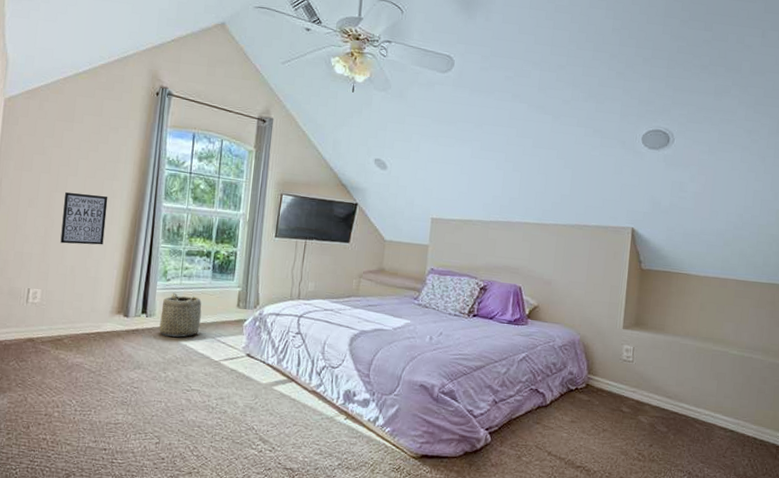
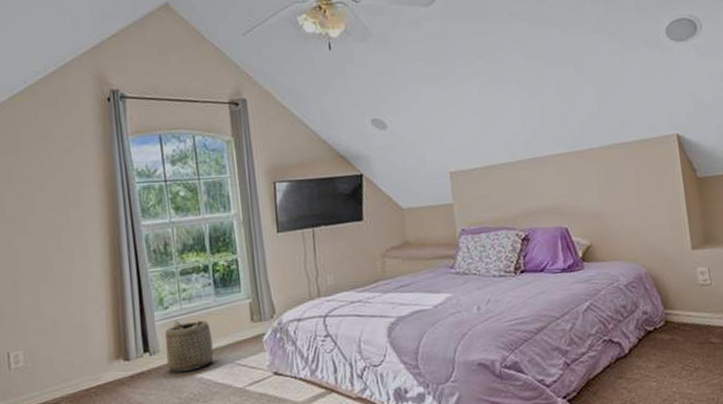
wall art: present [60,192,108,245] -> none [26,228,83,293]

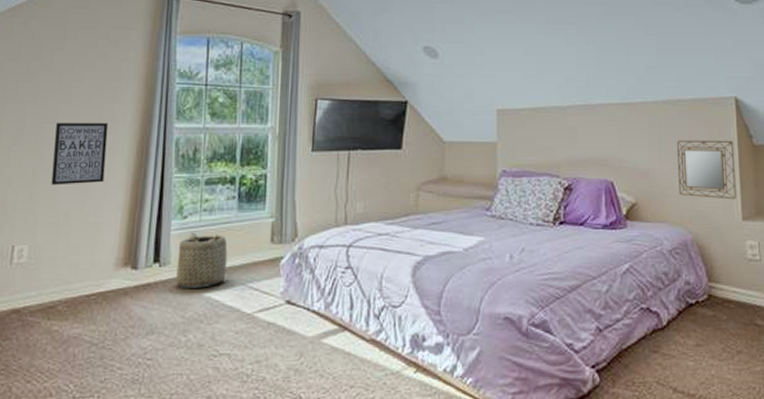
wall art: none [26,228,83,293] -> present [51,123,109,185]
home mirror: none [624,176,685,234] -> present [676,140,736,200]

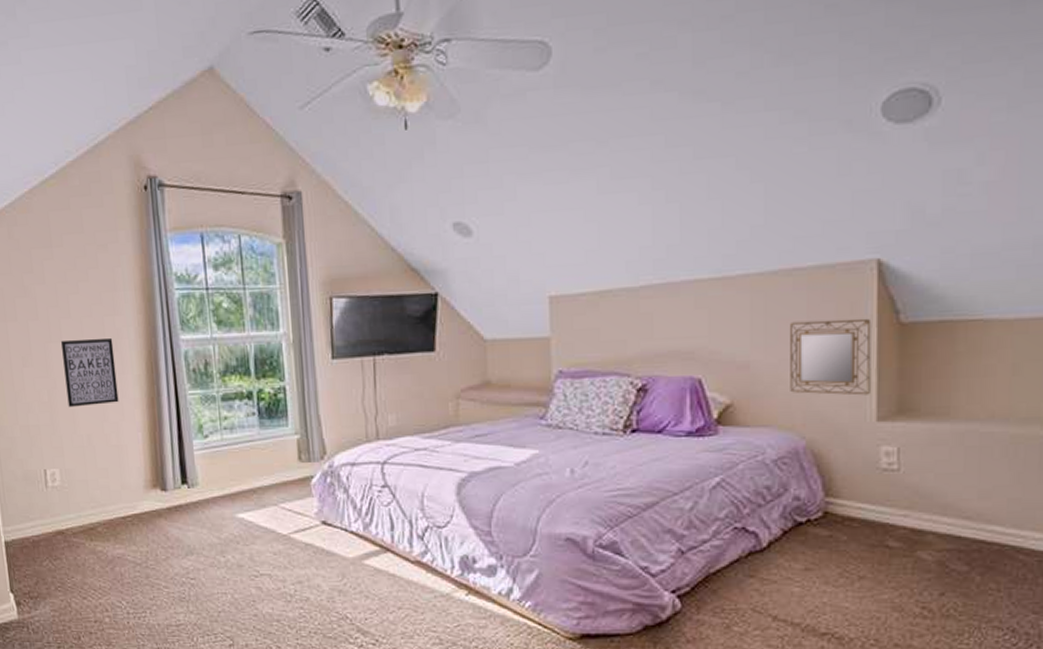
basket: present [176,232,228,288] -> none [204,452,256,509]

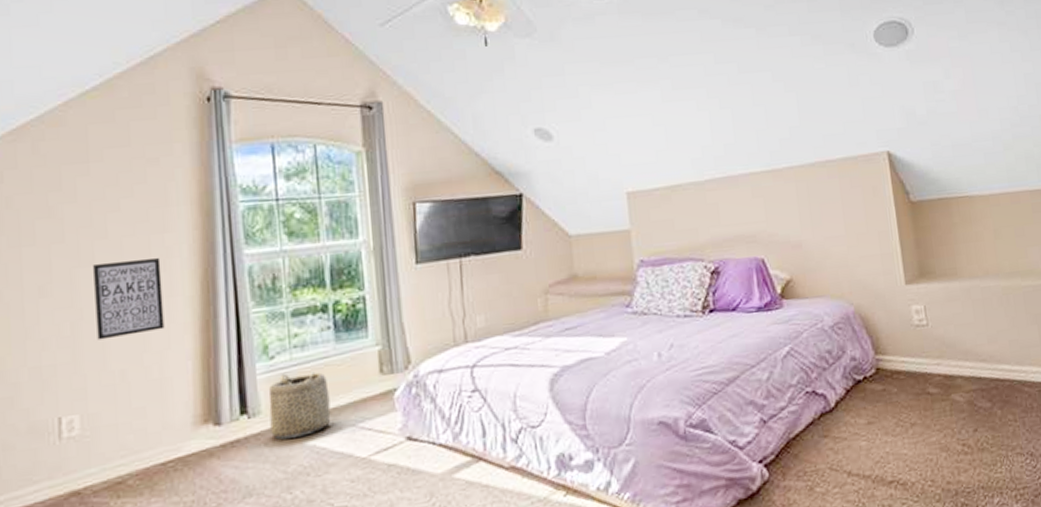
basket: none [204,452,256,509] -> present [269,371,331,440]
home mirror: present [789,318,872,396] -> none [829,199,898,266]

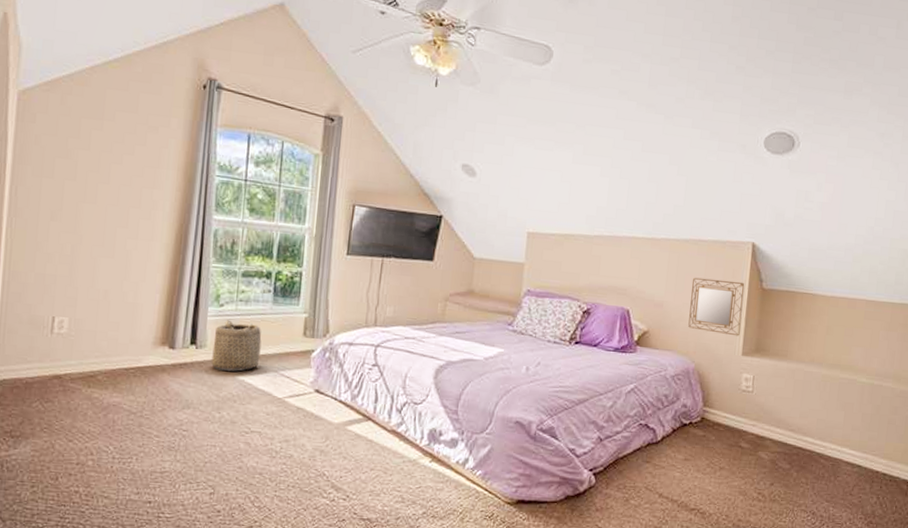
wall art: present [92,258,165,340] -> none [90,203,148,265]
home mirror: none [829,199,898,266] -> present [688,277,745,336]

